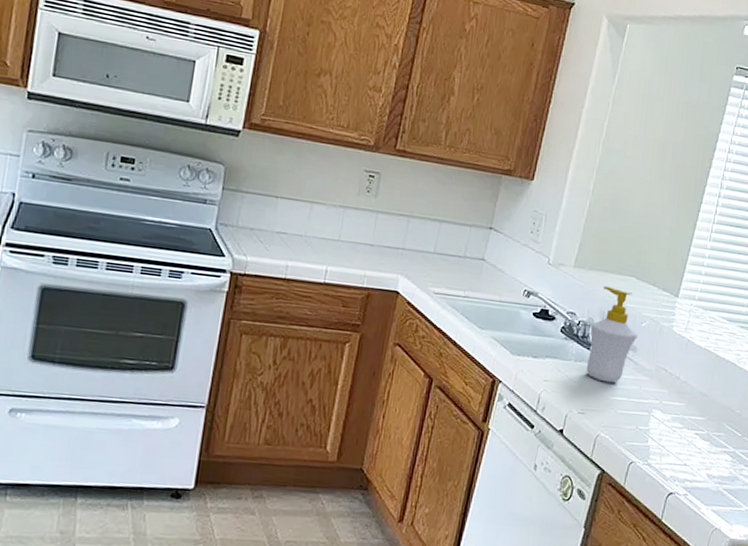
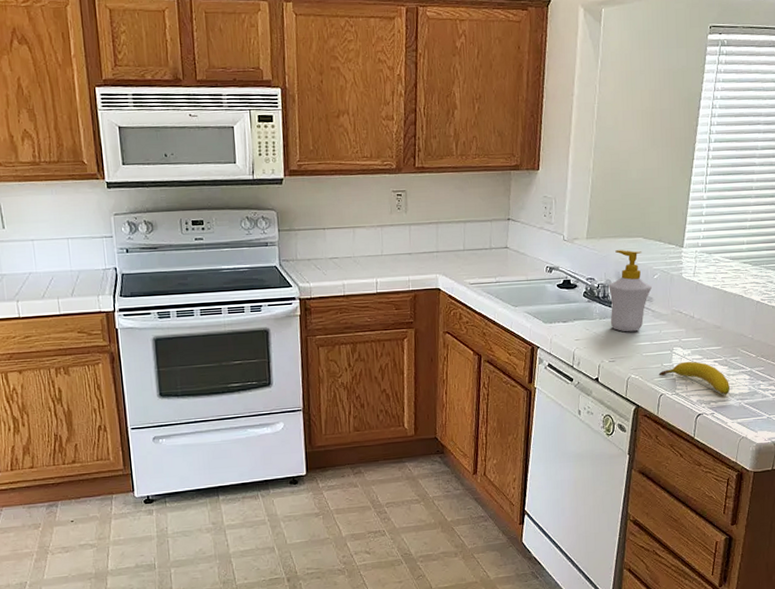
fruit: none [631,428,710,475] -> present [658,361,731,395]

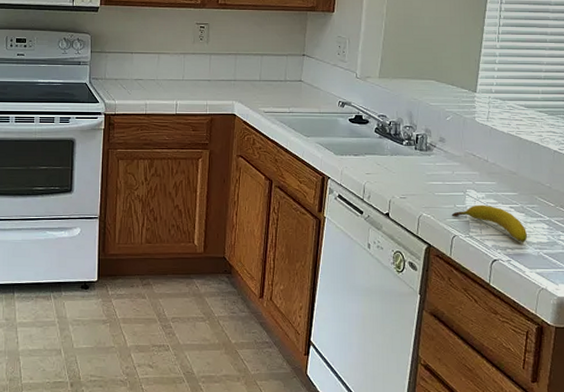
soap bottle: present [608,250,652,332] -> none [400,91,444,171]

